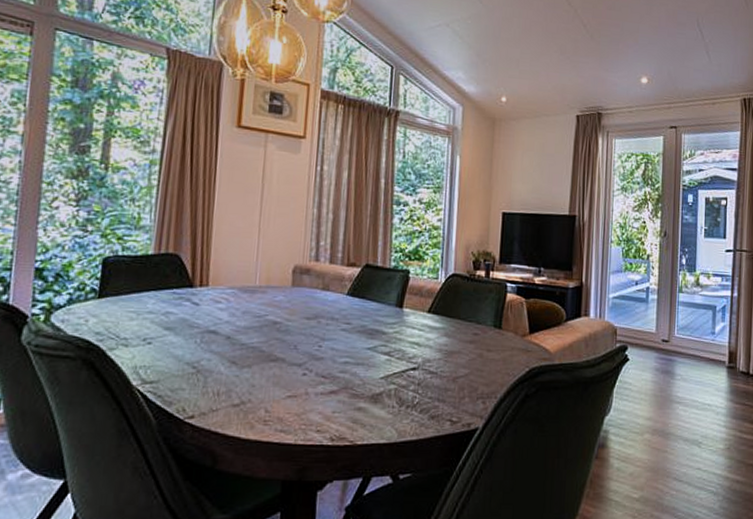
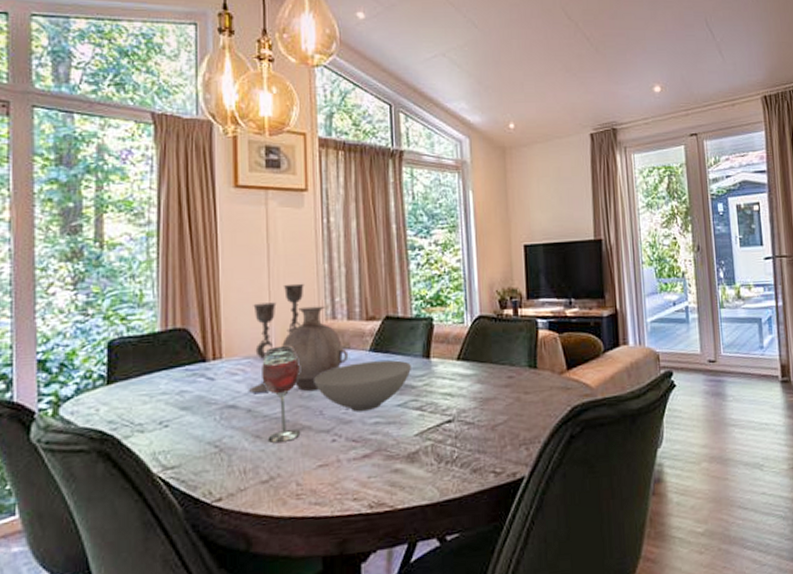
candlestick: none [229,223,293,322] -> present [248,283,304,393]
wineglass: none [243,280,281,370] -> present [262,345,301,443]
vase: none [266,246,327,327] -> present [282,305,349,392]
bowl: none [292,304,384,351] -> present [314,360,411,412]

